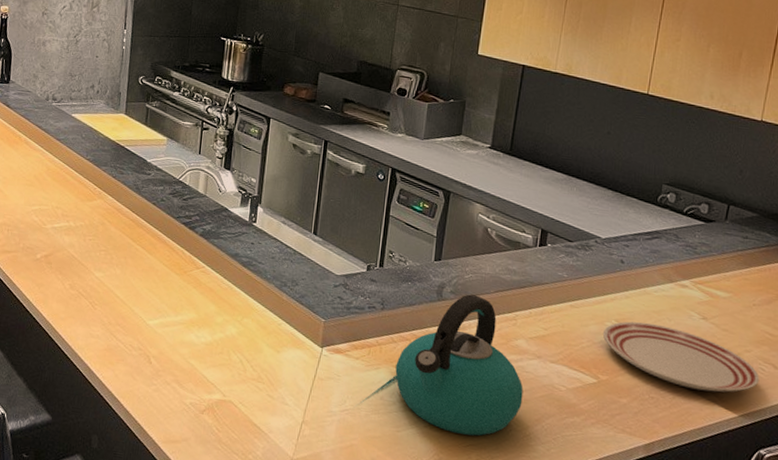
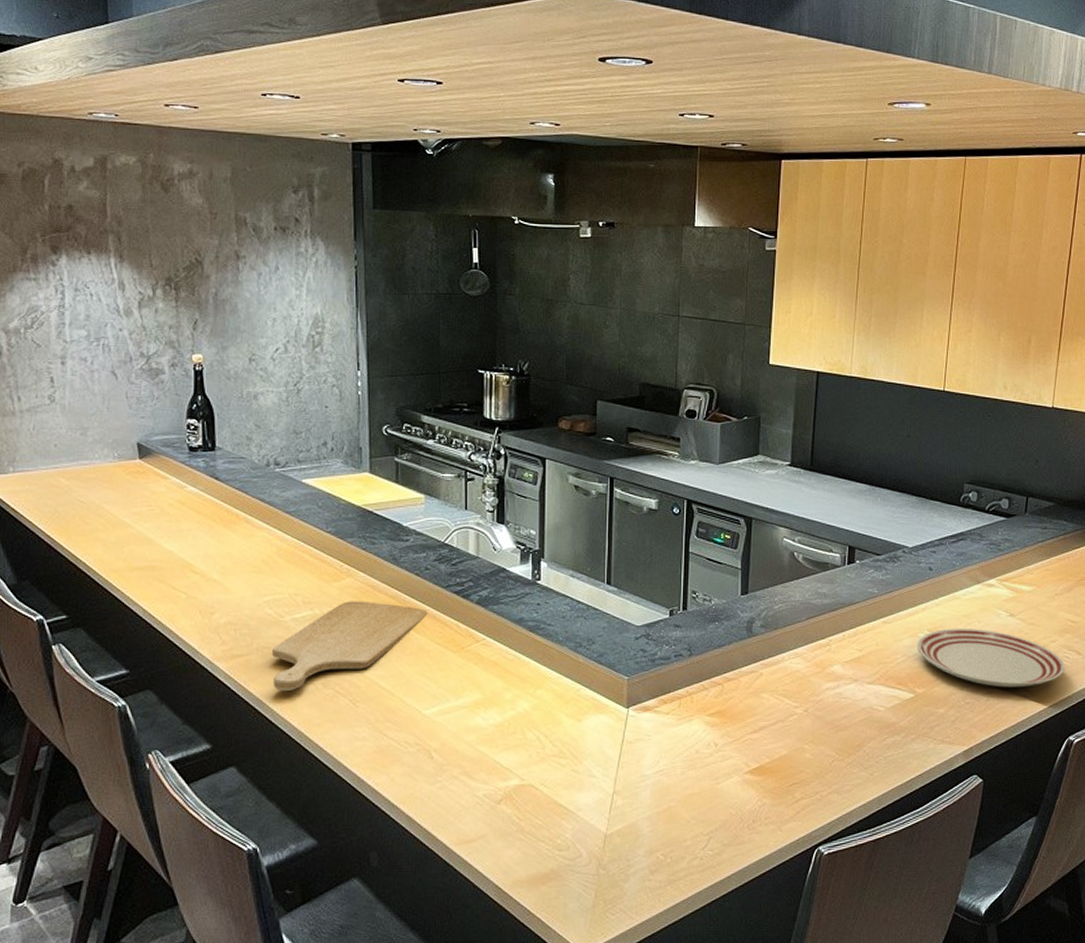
chopping board: none [32,218,160,287] -> present [272,601,428,692]
kettle: present [395,294,523,436] -> none [709,625,843,774]

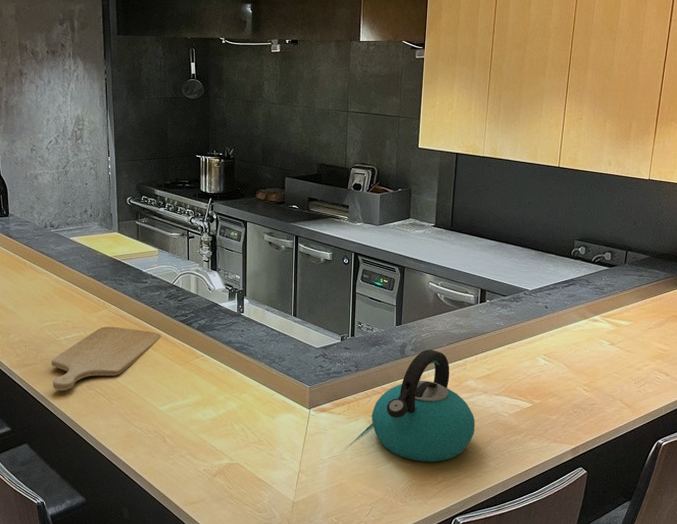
kettle: none [709,625,843,774] -> present [371,349,475,462]
dinner plate: present [917,628,1065,688] -> none [535,353,656,401]

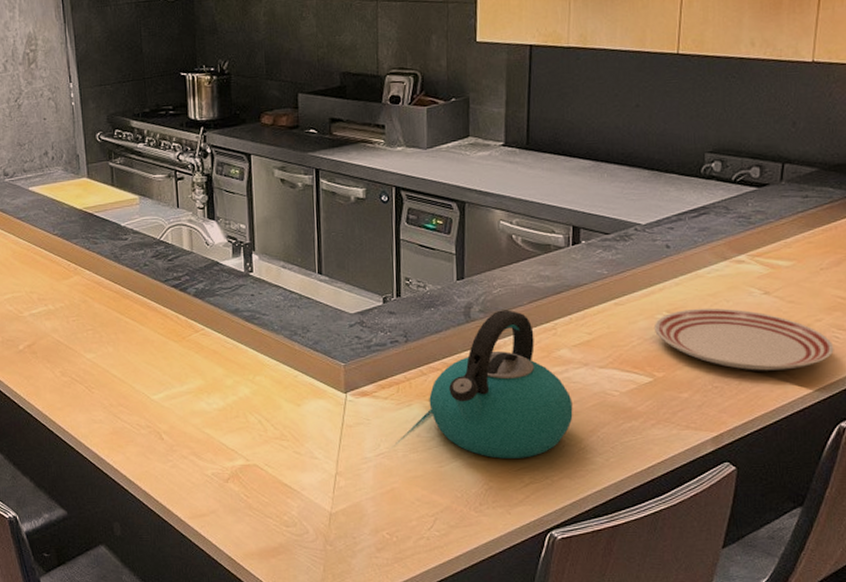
chopping board: present [52,326,162,392] -> none [15,296,150,380]
dinner plate: none [535,353,656,401] -> present [655,308,834,371]

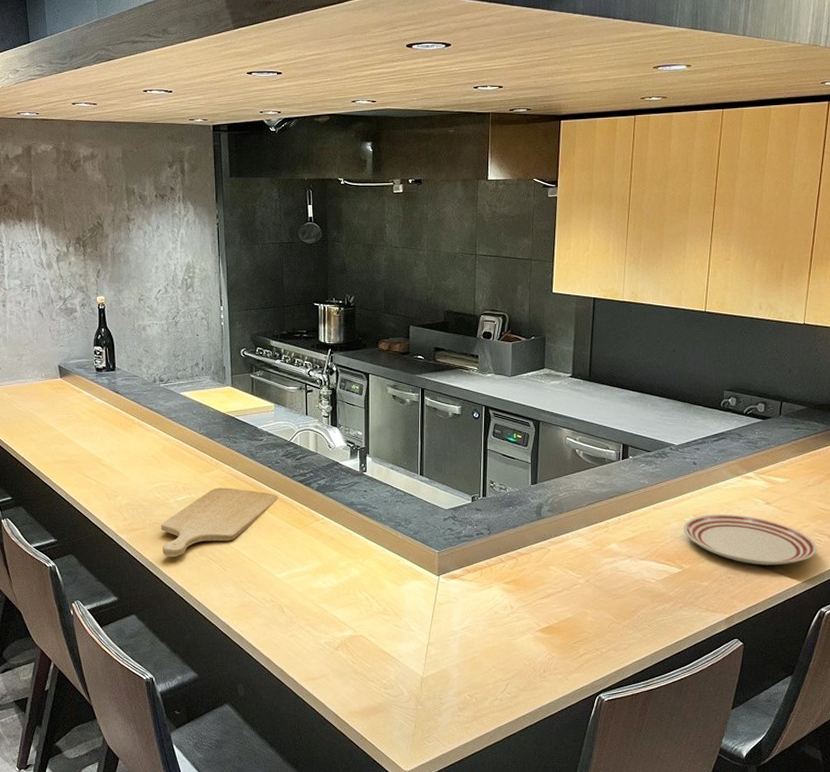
chopping board: none [15,296,150,380] -> present [161,487,279,558]
kettle: present [429,310,573,459] -> none [506,510,619,633]

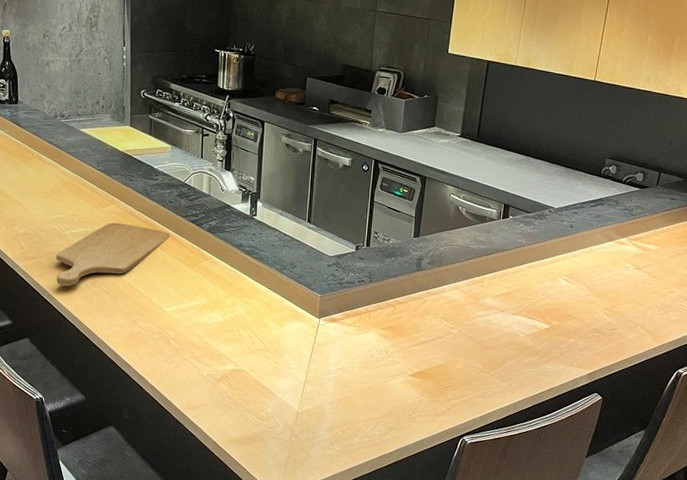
dinner plate: present [684,513,817,565] -> none [555,275,680,327]

